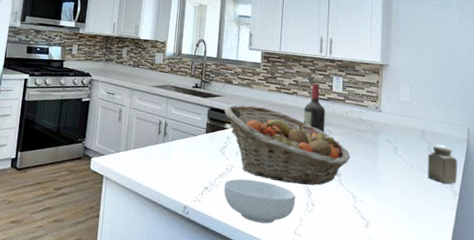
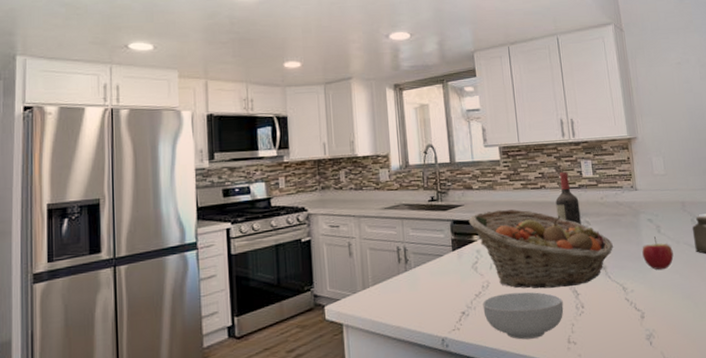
apple: none [376,156,406,188] -> present [642,236,674,271]

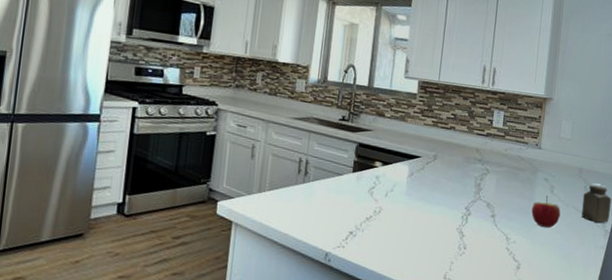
fruit basket: present [468,209,613,289] -> none [374,140,506,228]
cereal bowl: present [483,291,564,340] -> none [370,222,448,269]
wine bottle: present [555,171,581,225] -> none [460,117,484,171]

